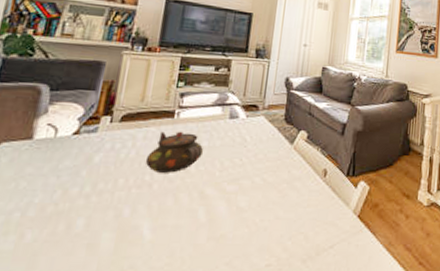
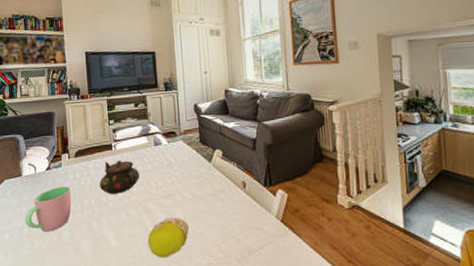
cup: none [19,157,104,218] -> present [25,186,72,231]
fruit: none [194,207,253,258] -> present [147,217,190,258]

